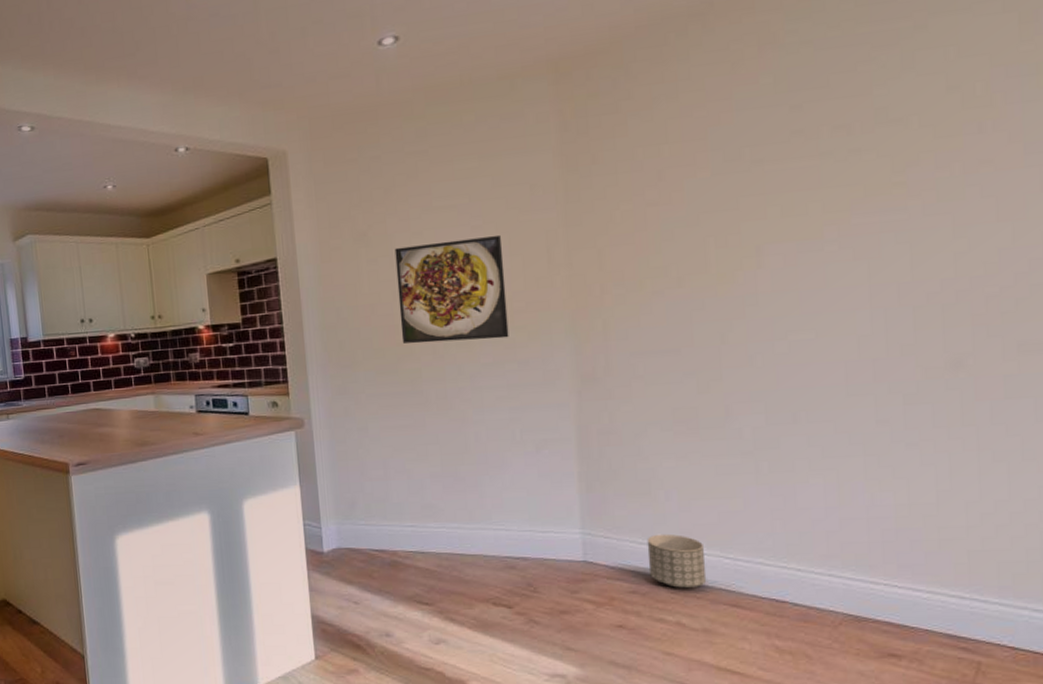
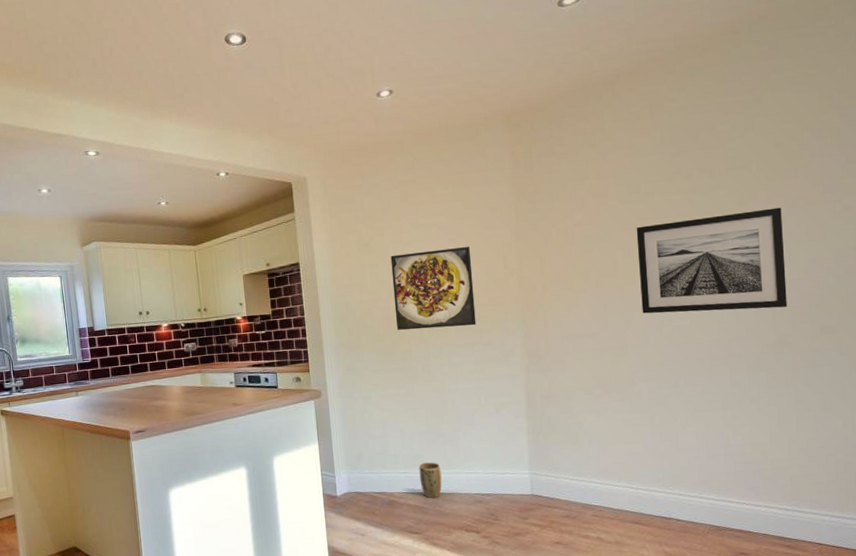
plant pot: none [430,514,462,561] -> present [419,462,442,499]
planter: present [646,533,707,589] -> none [576,471,618,513]
wall art: none [736,175,965,324] -> present [636,207,787,314]

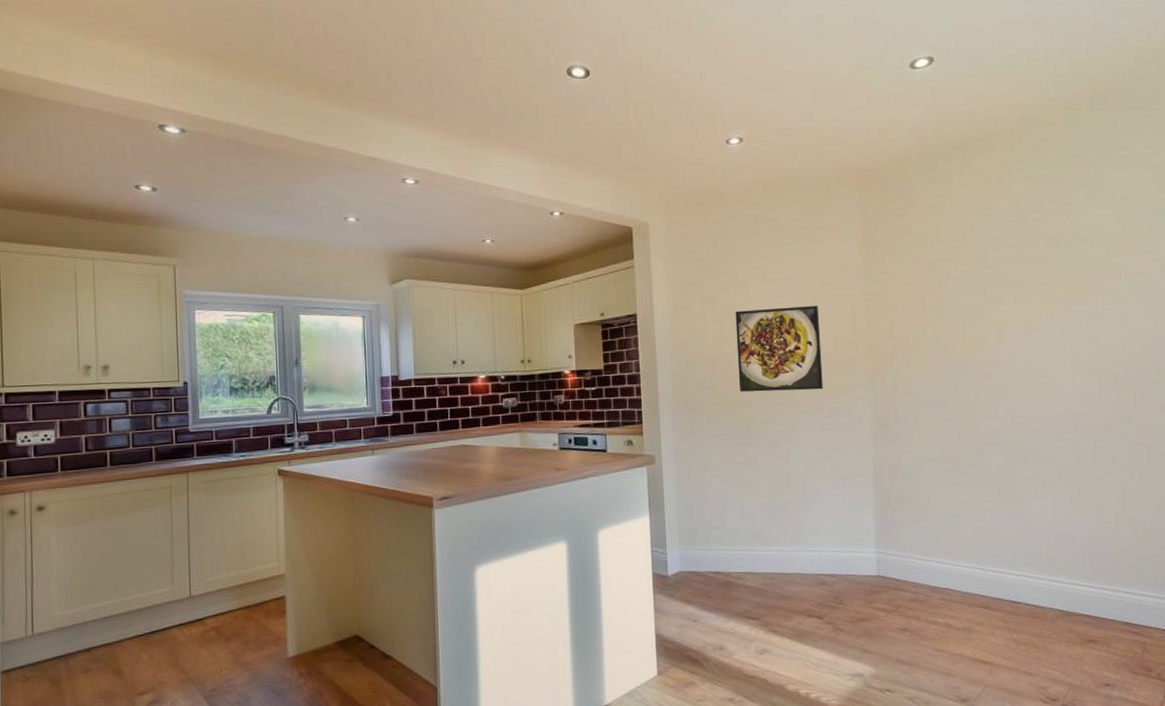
plant pot: present [419,462,442,499] -> none [759,538,783,580]
wall art: present [636,207,787,314] -> none [985,282,1130,384]

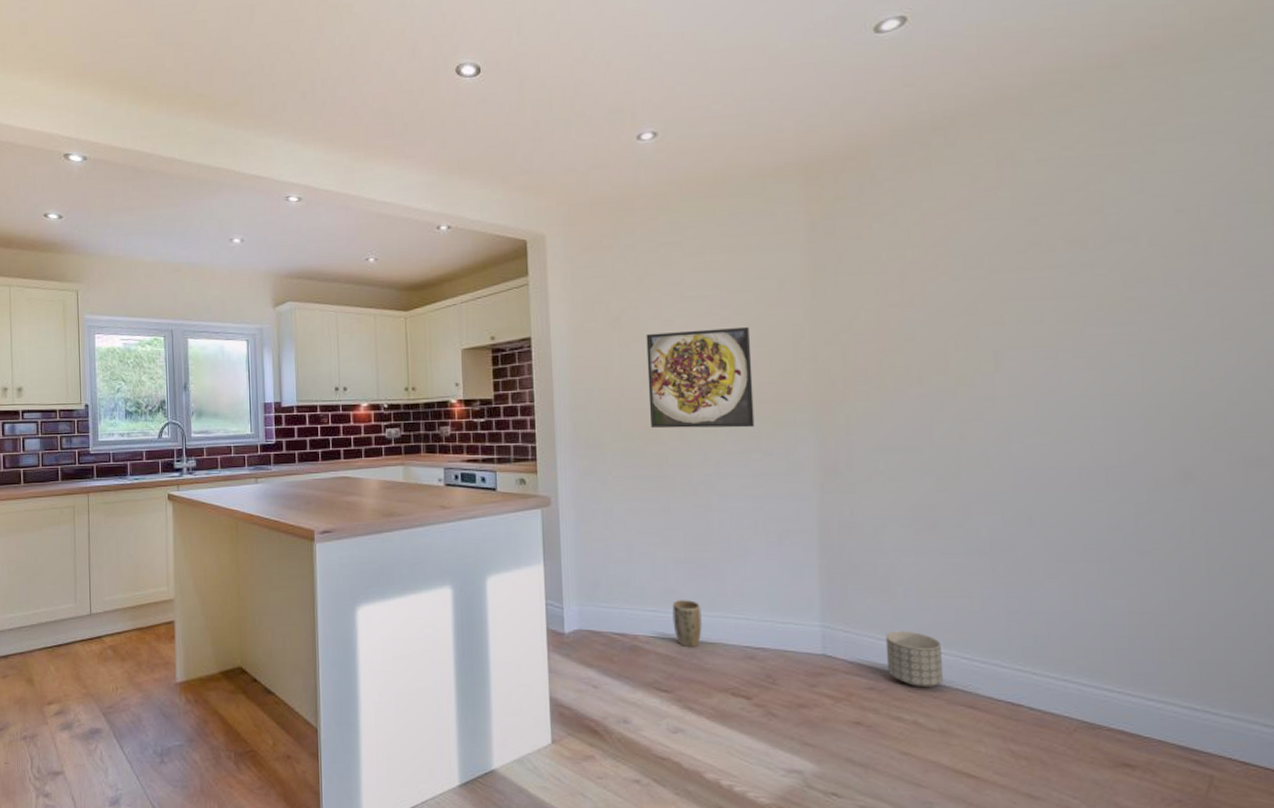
plant pot: none [759,538,783,580] -> present [672,600,702,648]
planter: none [924,550,967,596] -> present [885,630,944,688]

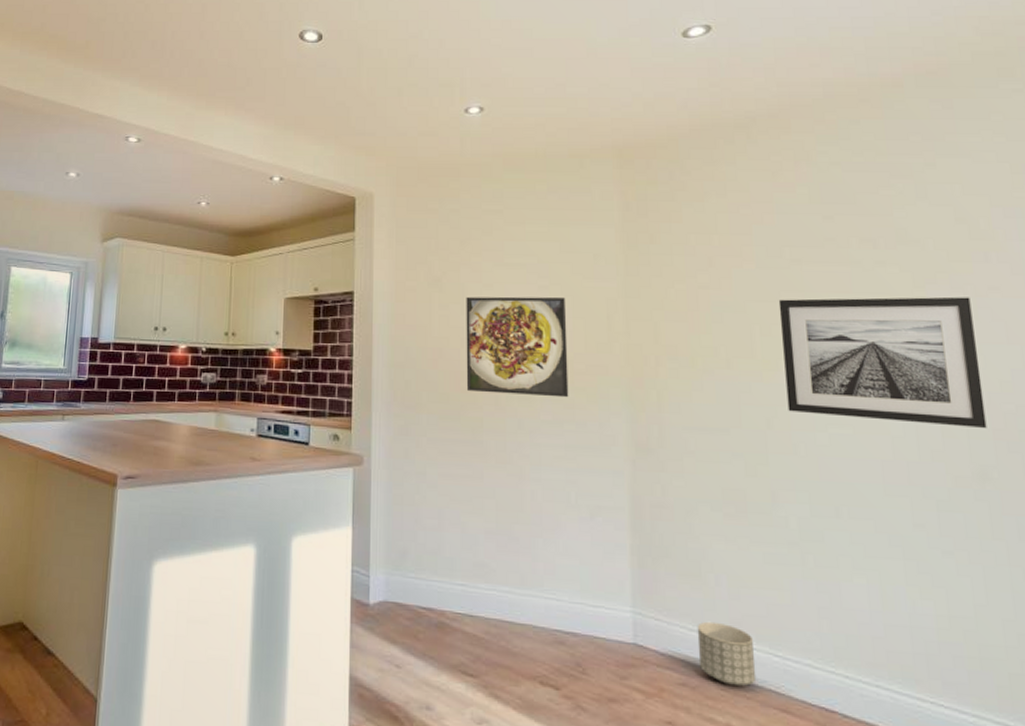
plant pot: present [672,600,702,648] -> none [481,574,511,628]
wall art: none [975,294,1194,429] -> present [778,296,987,428]

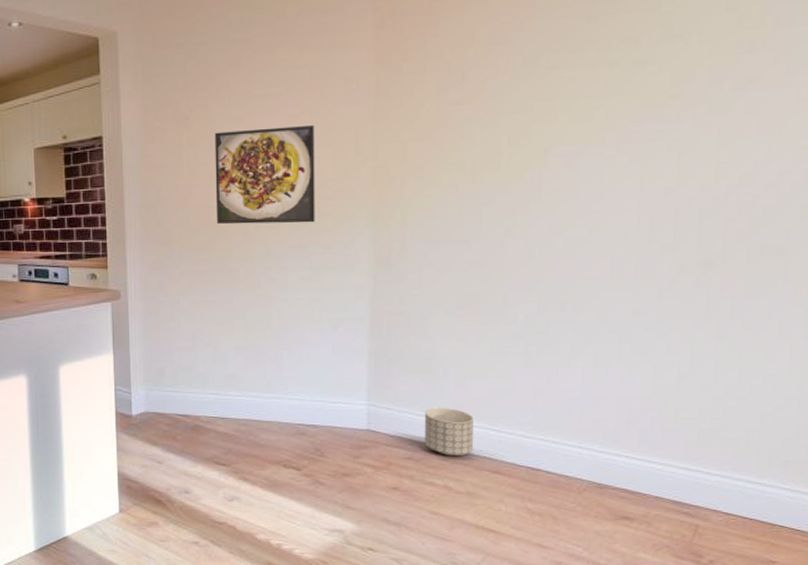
wall art: present [778,296,987,428] -> none [527,91,727,220]

